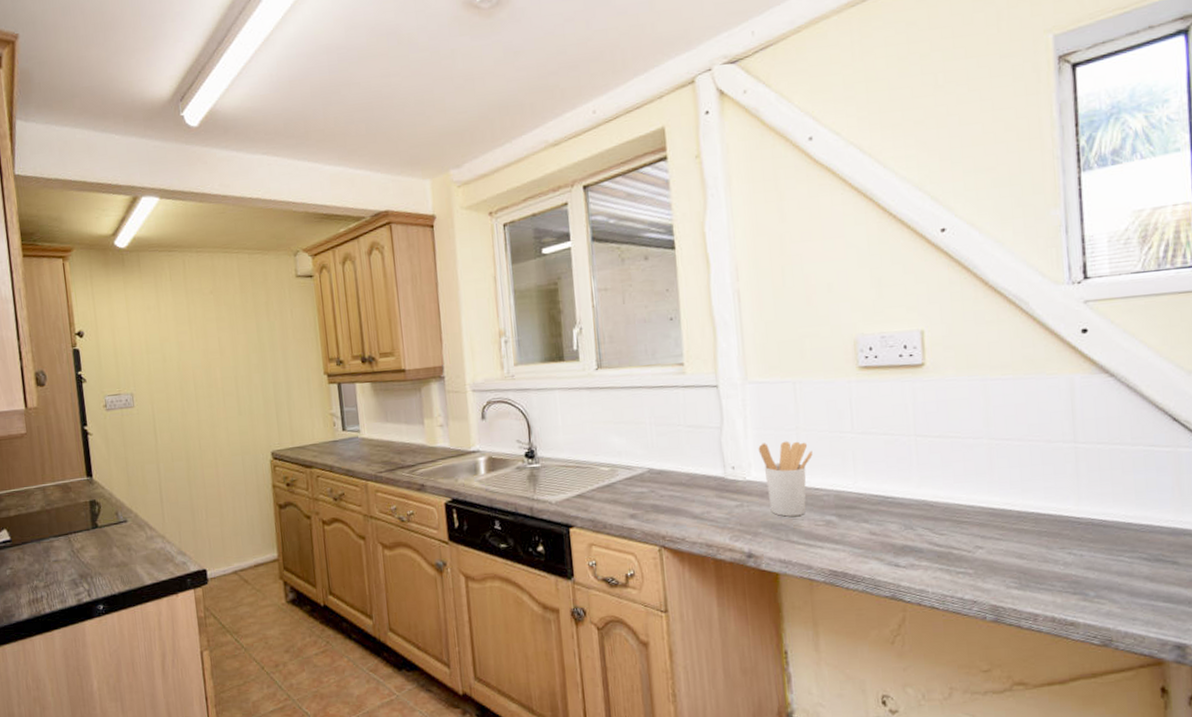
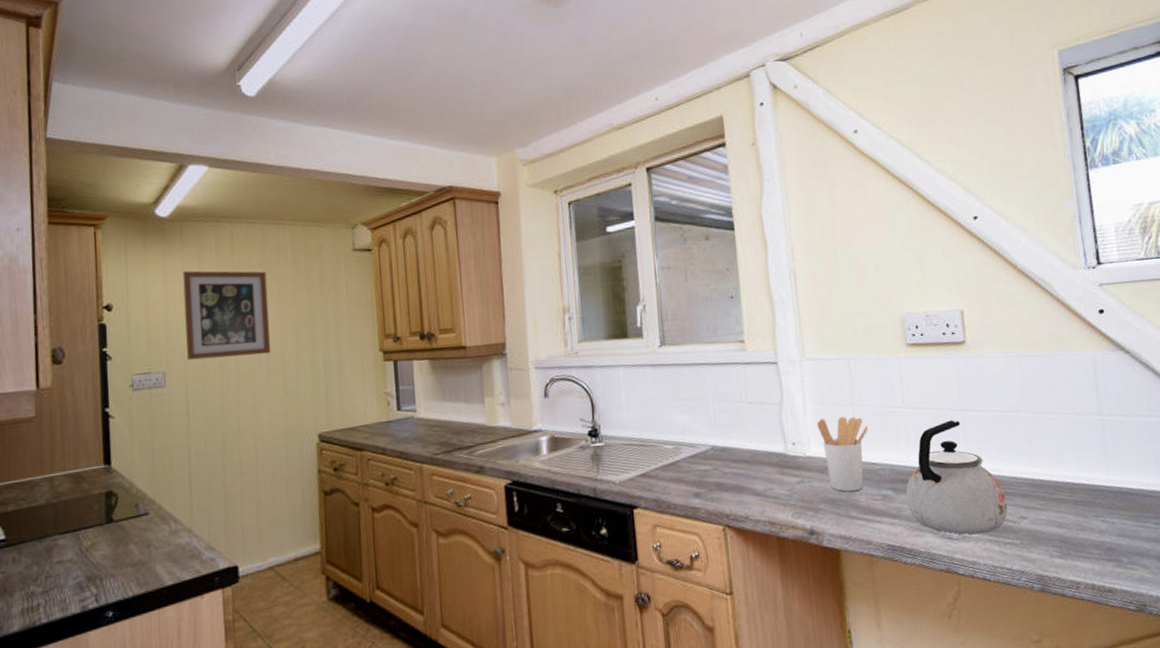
wall art: none [142,298,225,383] -> present [182,270,270,361]
kettle: none [851,446,962,563] -> present [906,420,1008,535]

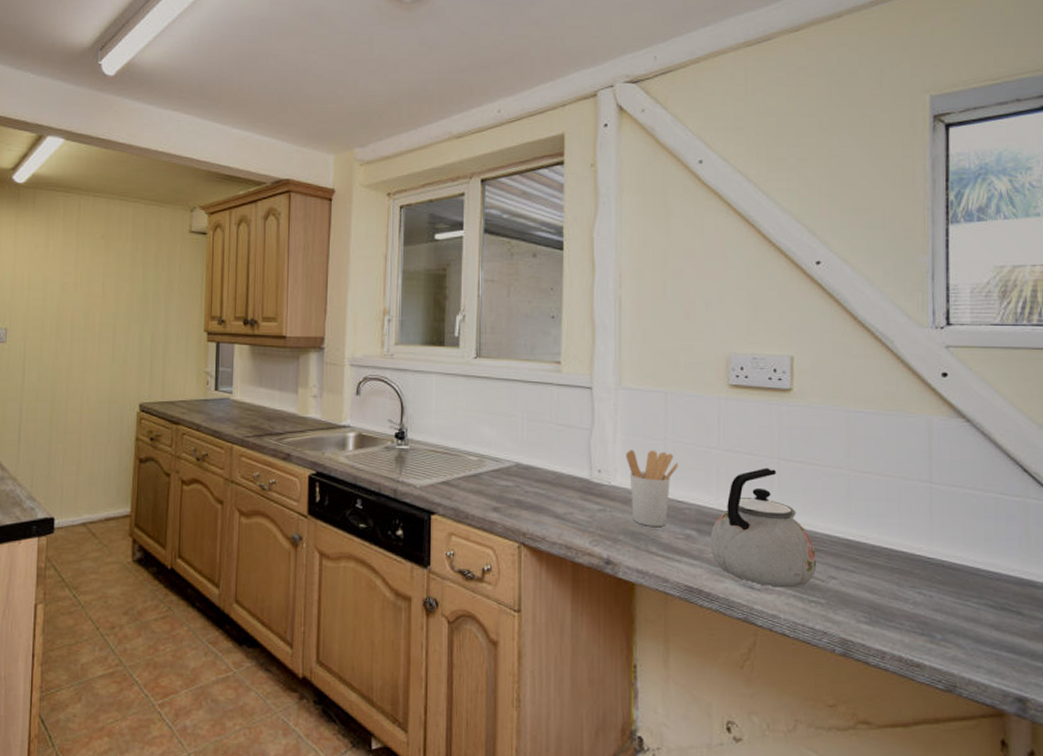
wall art: present [182,270,270,361] -> none [27,236,107,323]

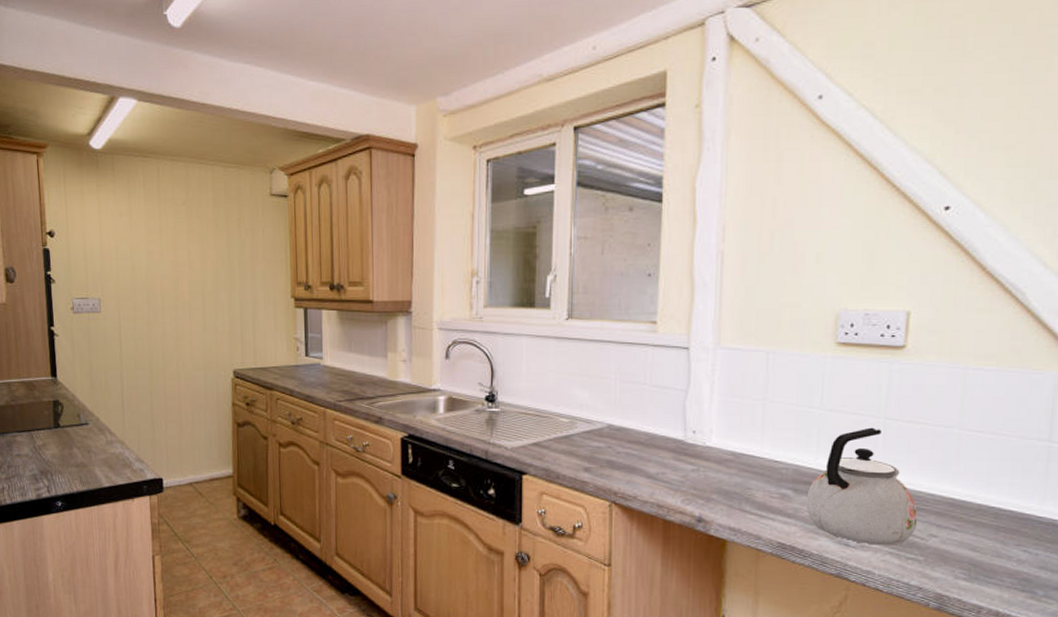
utensil holder: present [626,449,678,527] -> none [722,410,777,486]

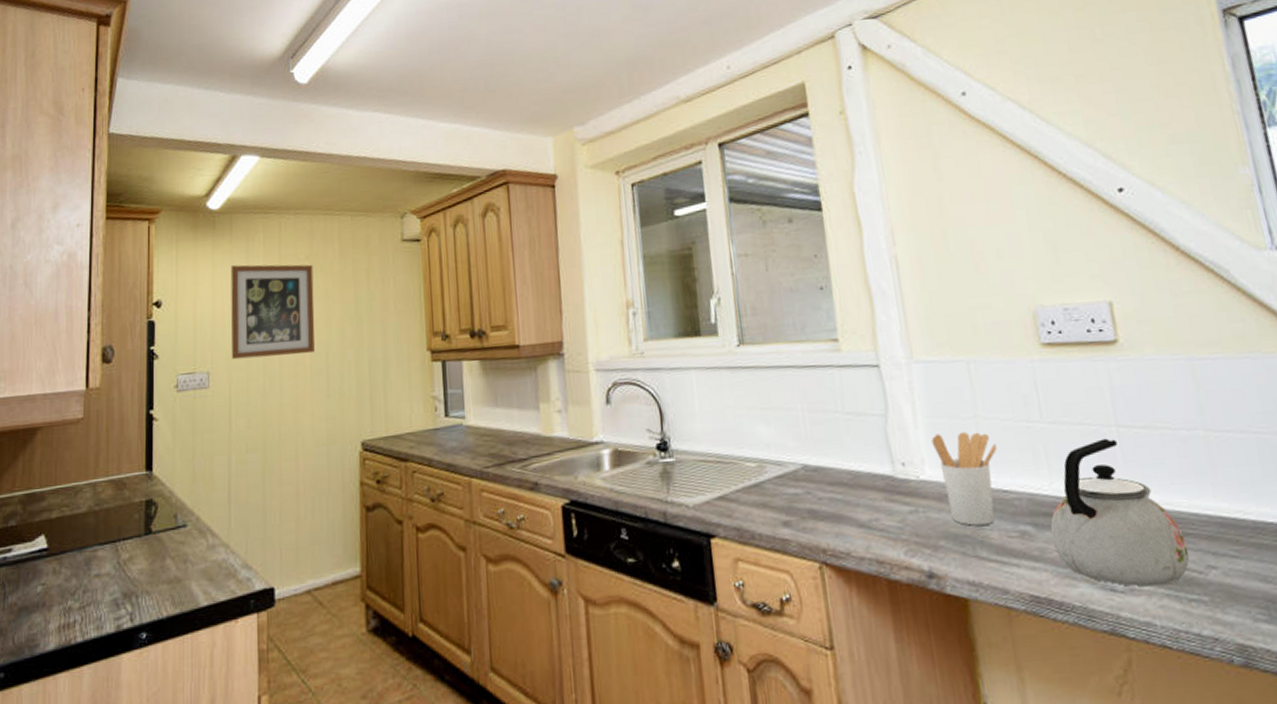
wall art: none [114,204,192,291] -> present [230,264,315,360]
utensil holder: none [722,410,777,486] -> present [931,431,997,526]

